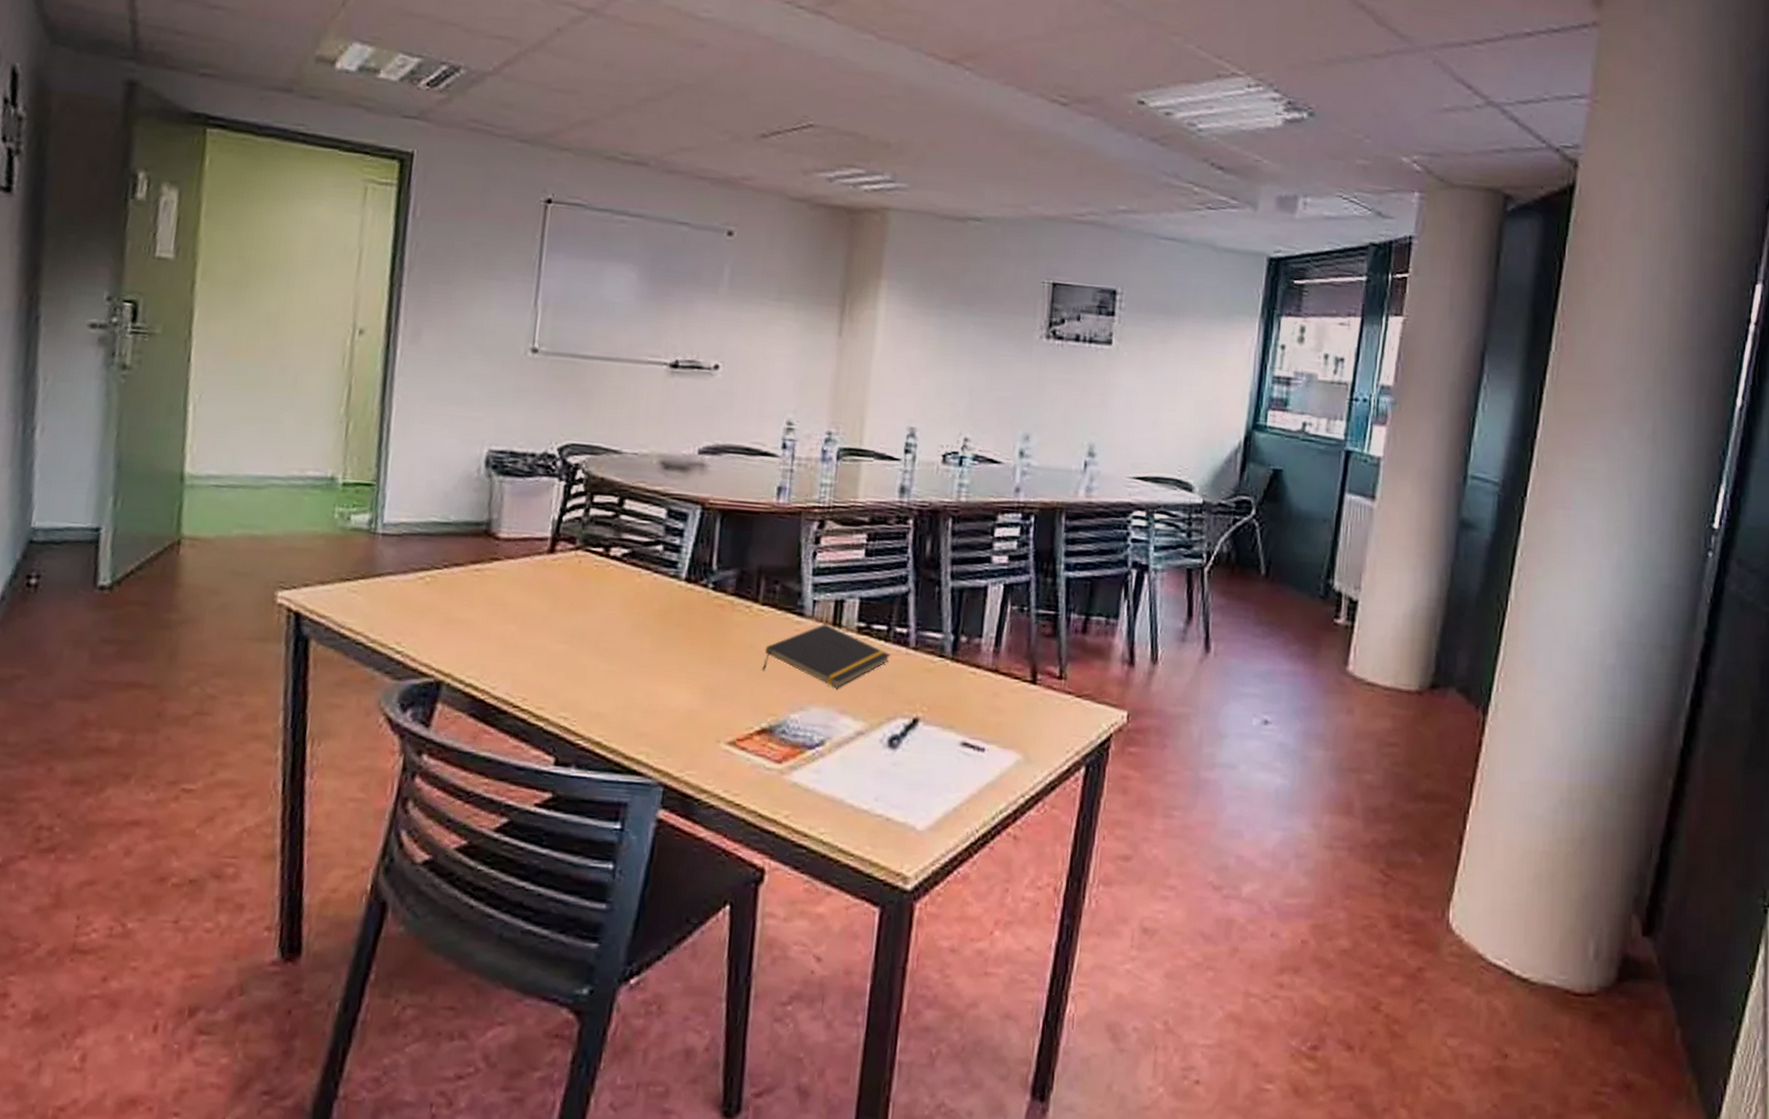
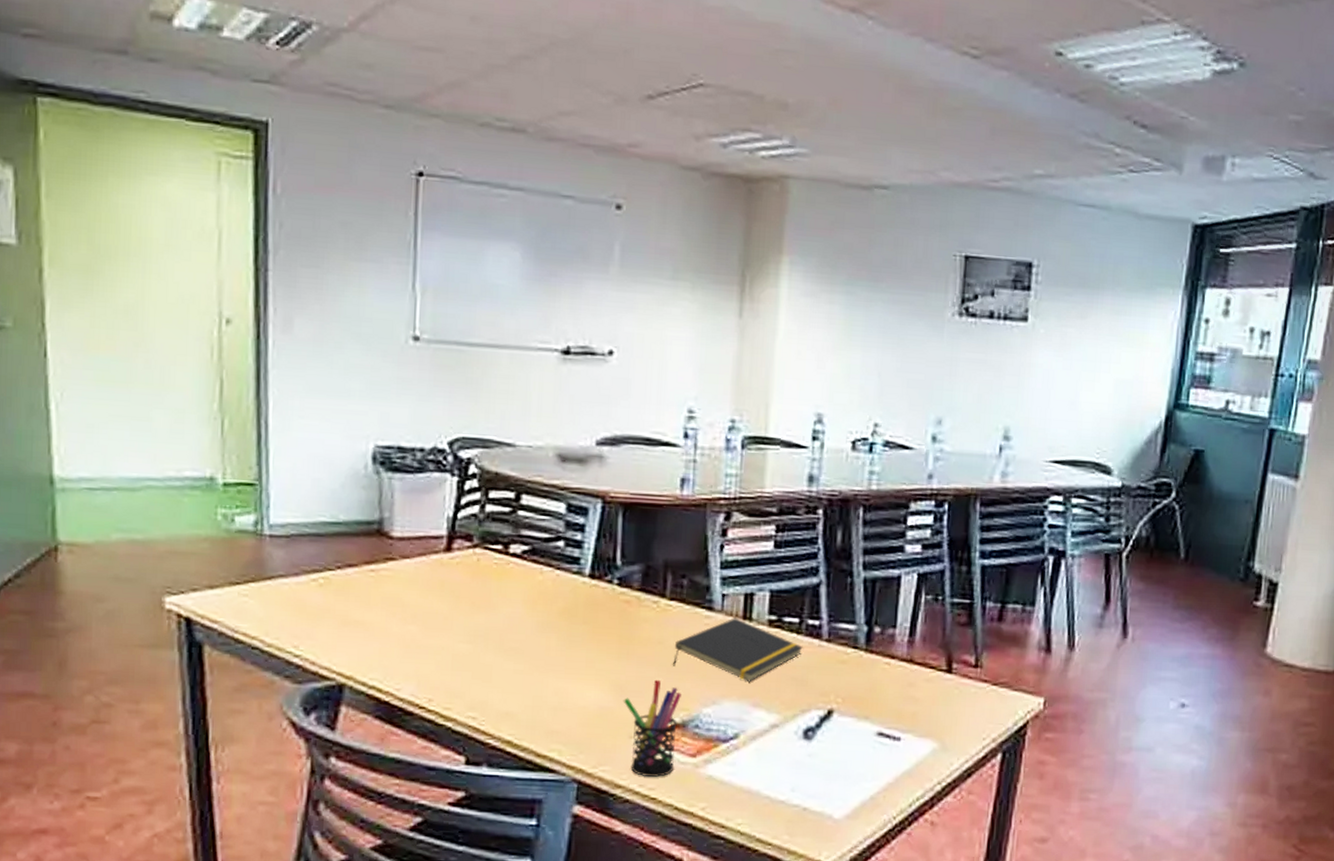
pen holder: none [712,683,770,783] -> present [623,679,681,777]

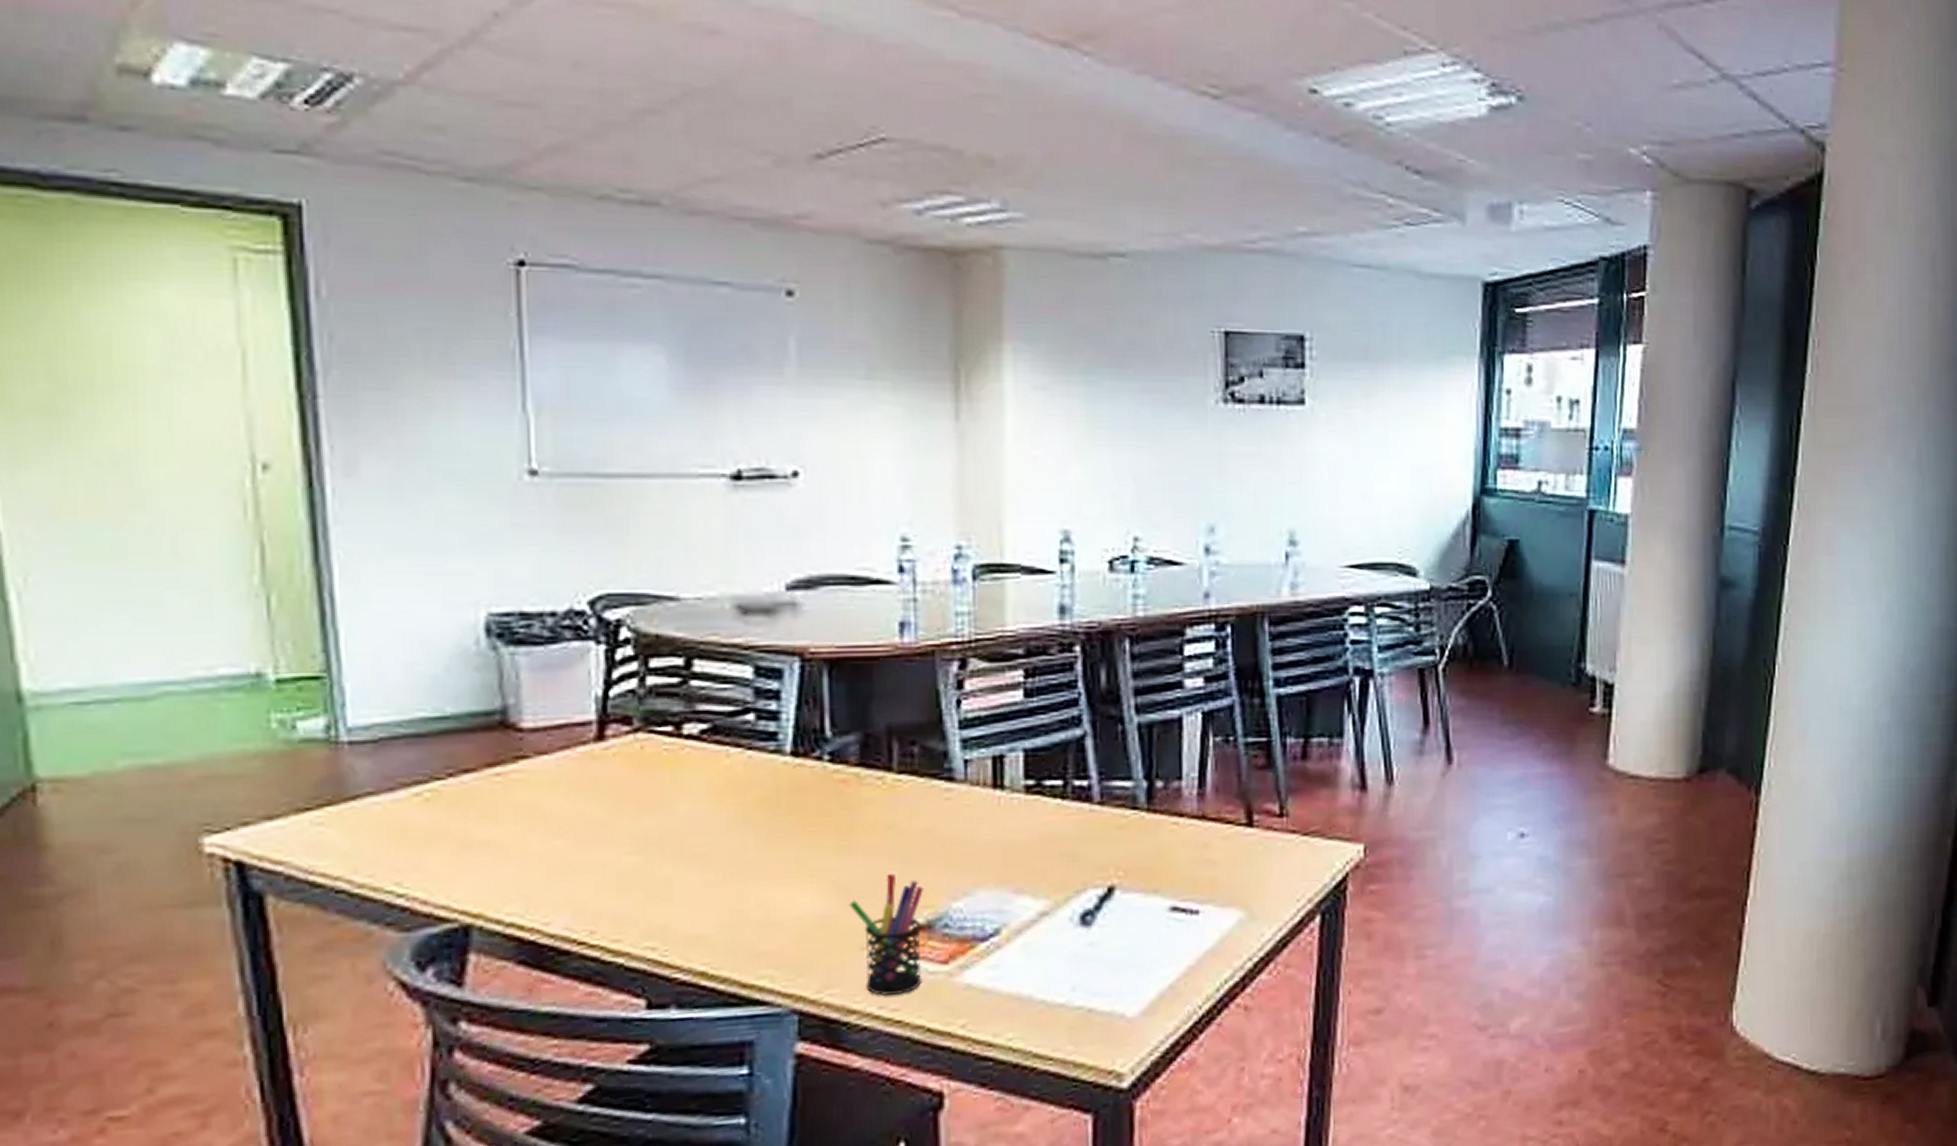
notepad: present [673,617,803,682] -> none [908,787,1071,863]

